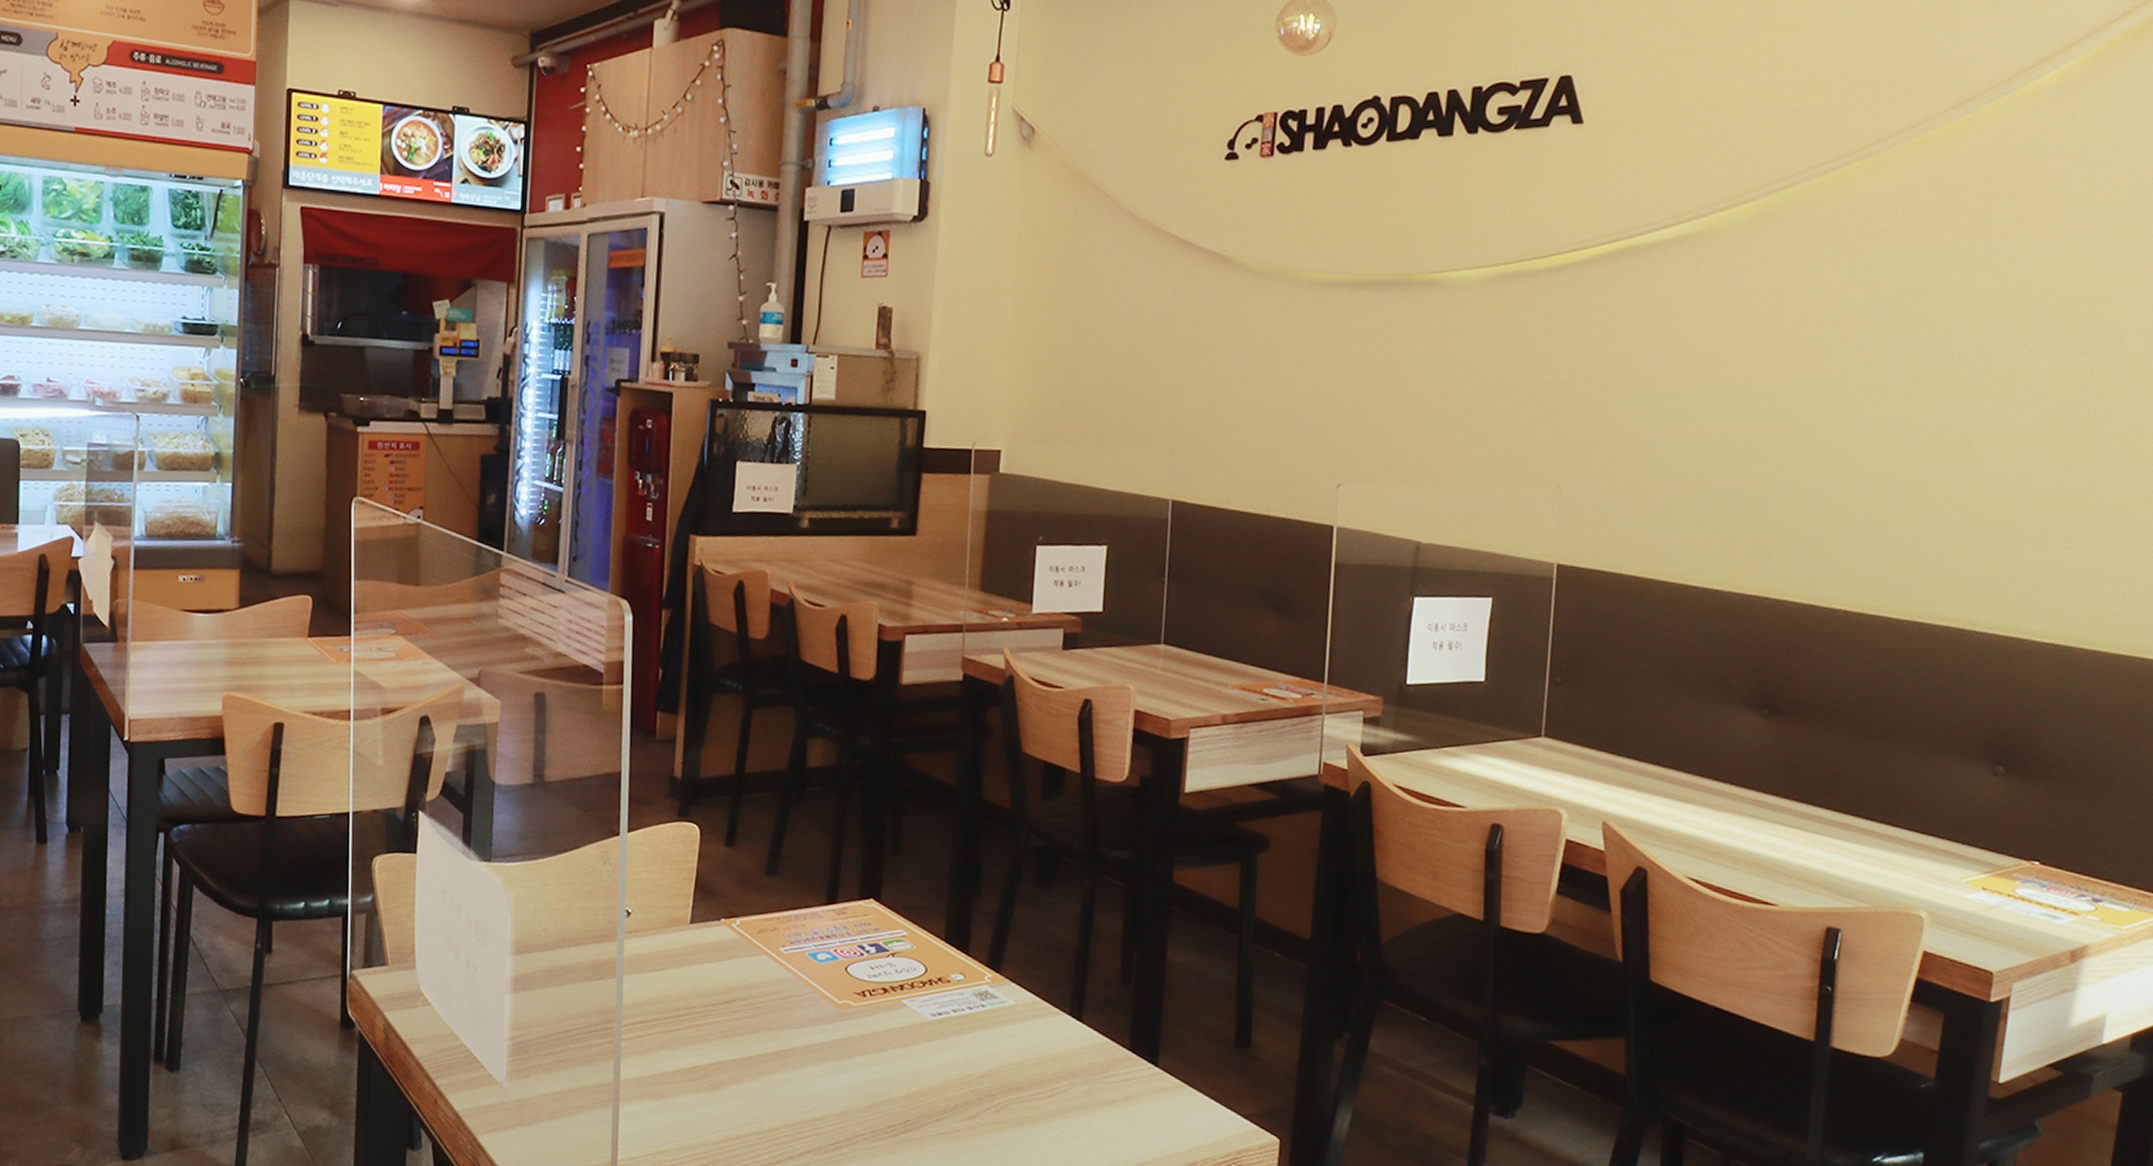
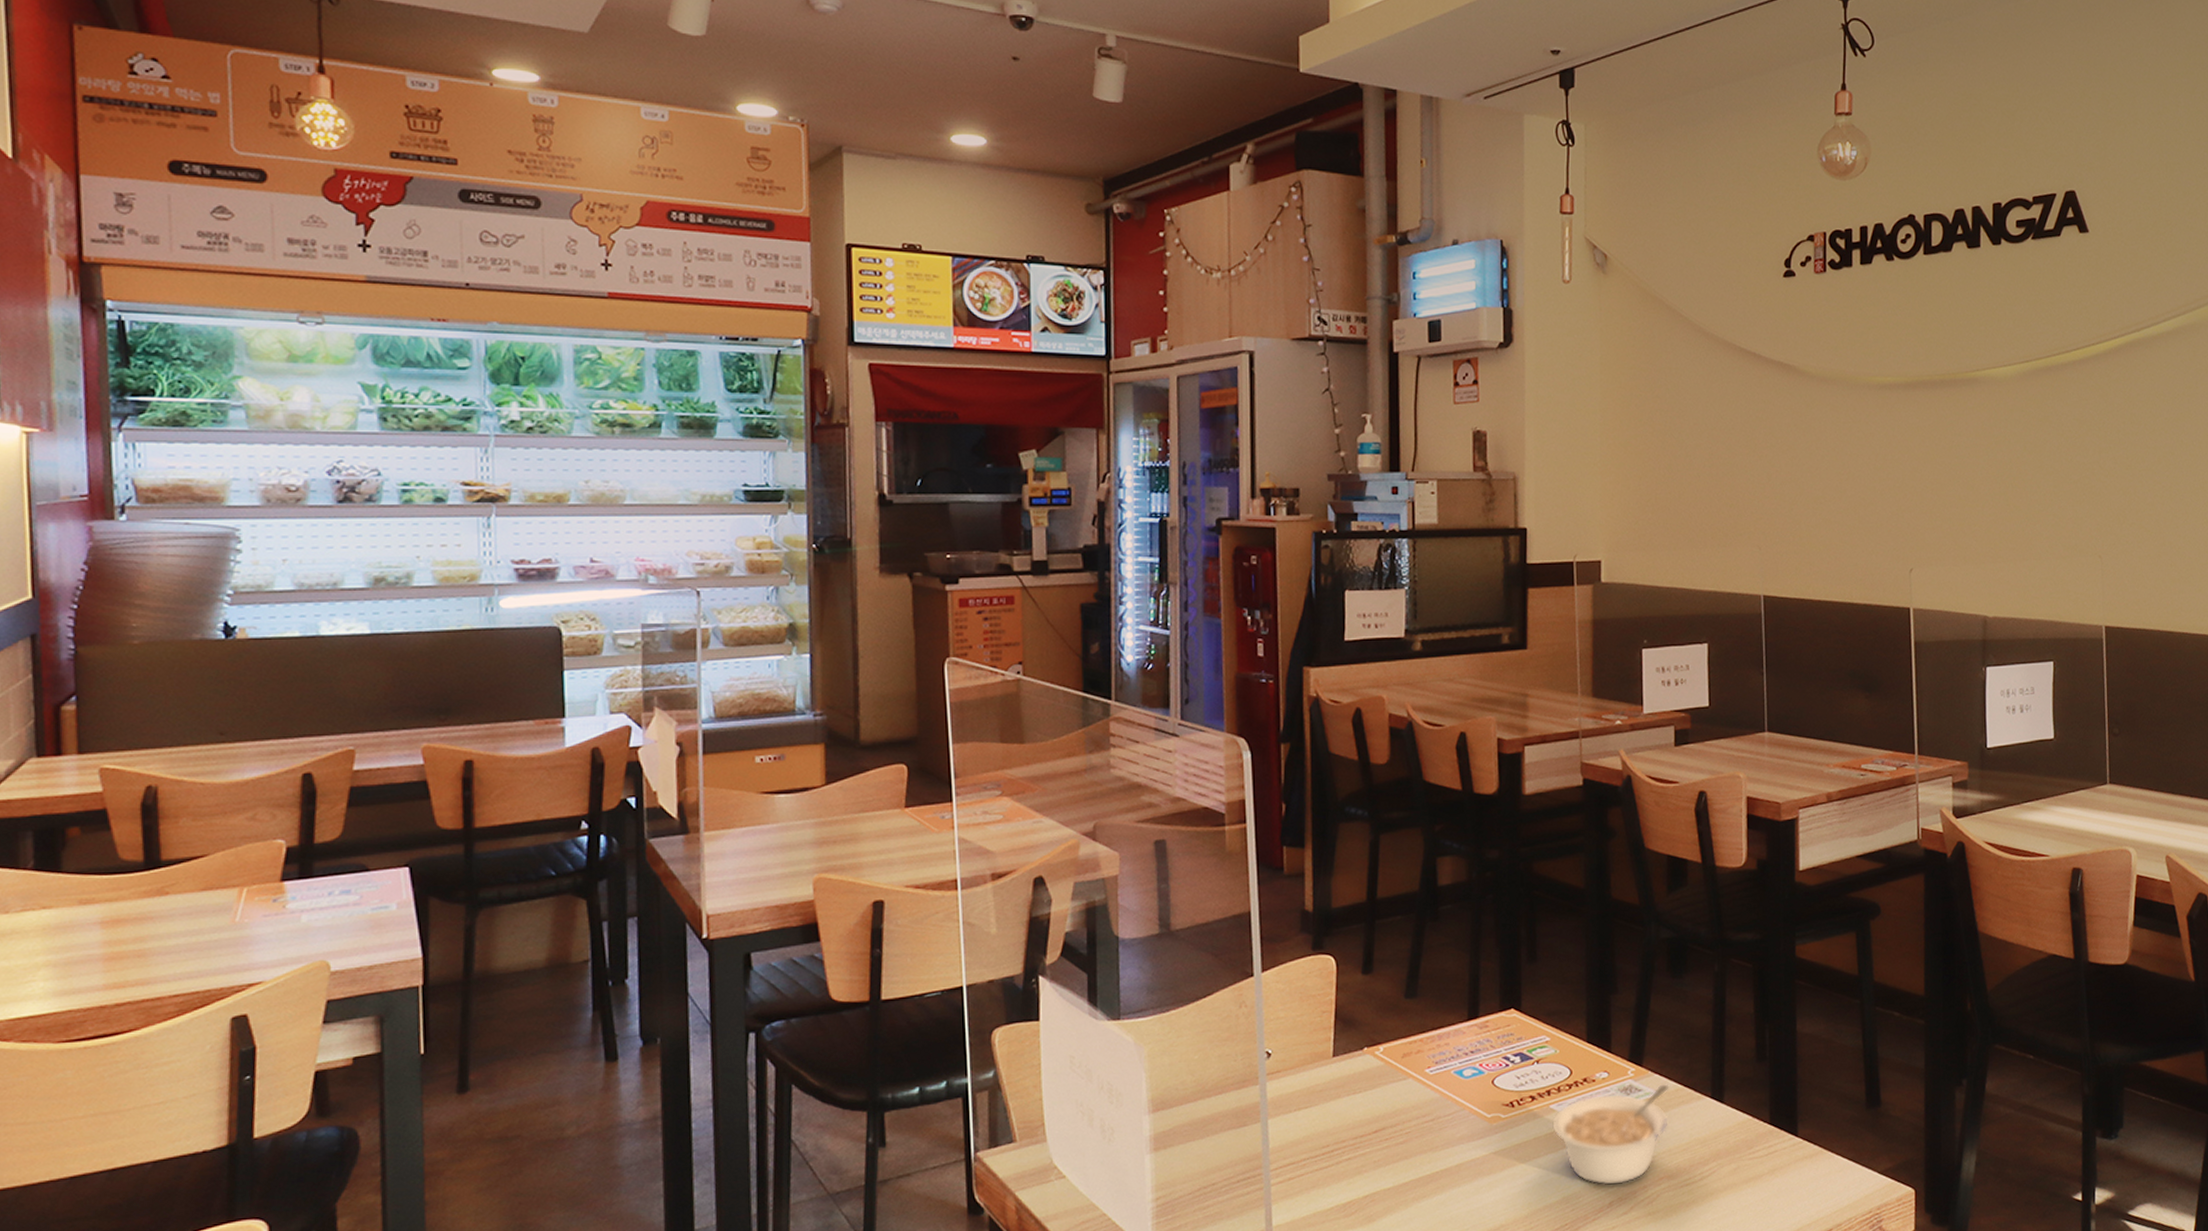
legume: none [902,994,1027,1089] -> present [1552,1084,1670,1185]

